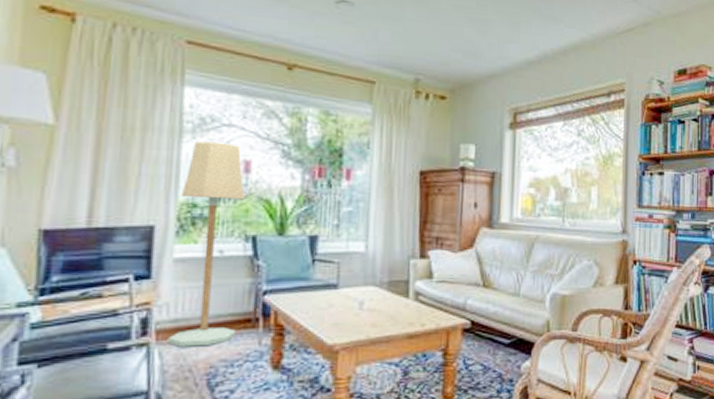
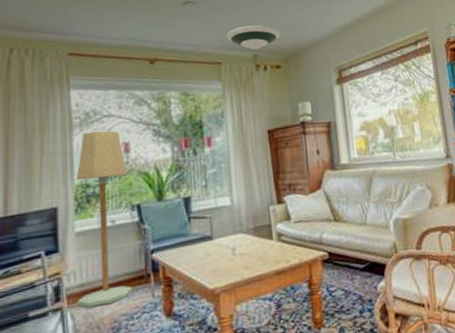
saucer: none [385,41,451,73] -> present [226,25,280,50]

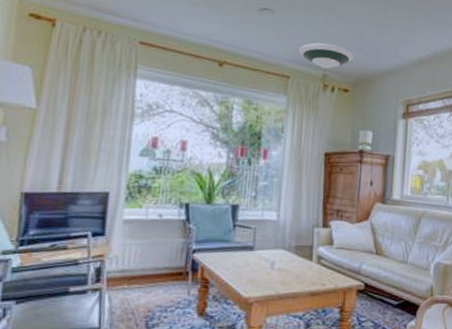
floor lamp: present [76,130,132,308] -> none [116,124,182,294]

